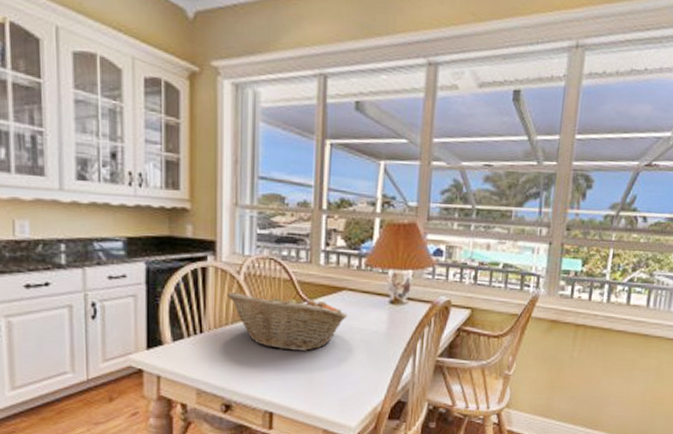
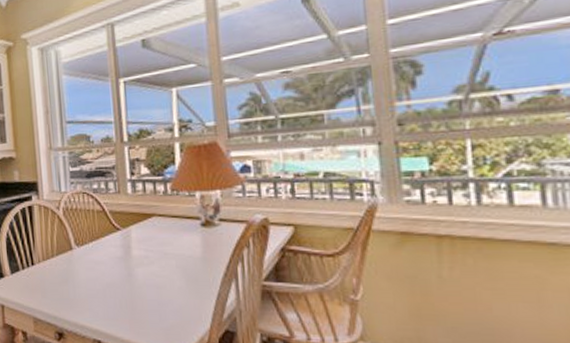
fruit basket: present [227,291,348,351] -> none [50,222,161,279]

